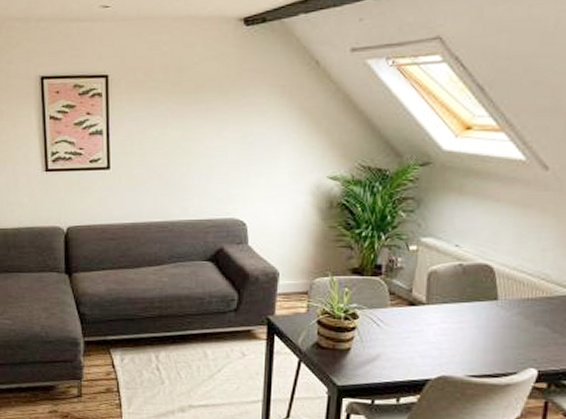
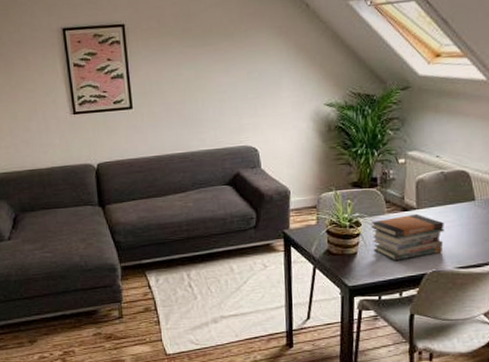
book stack: none [370,309,458,362] -> present [371,213,444,261]

